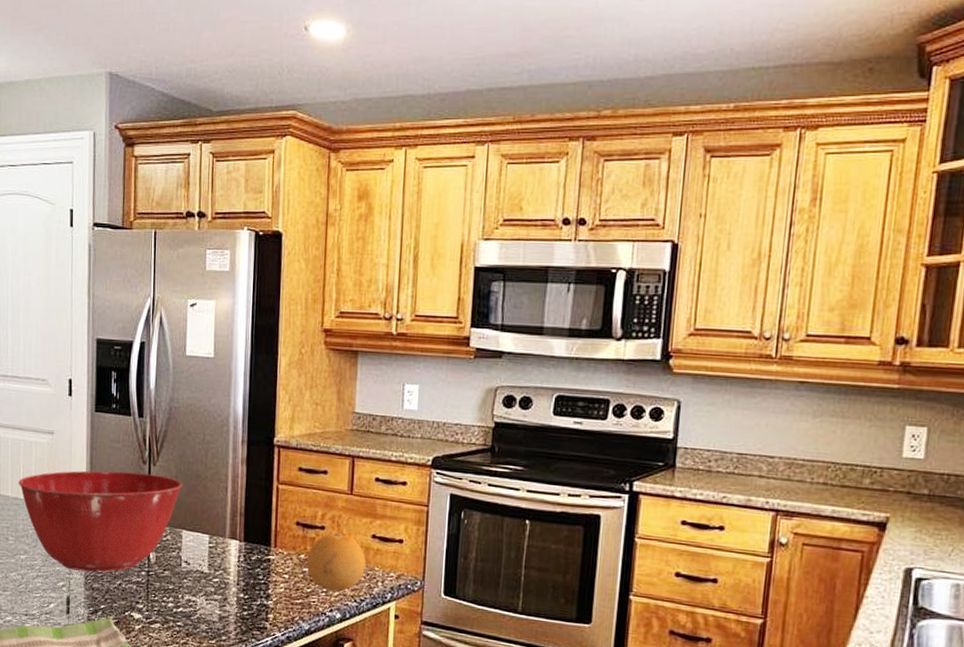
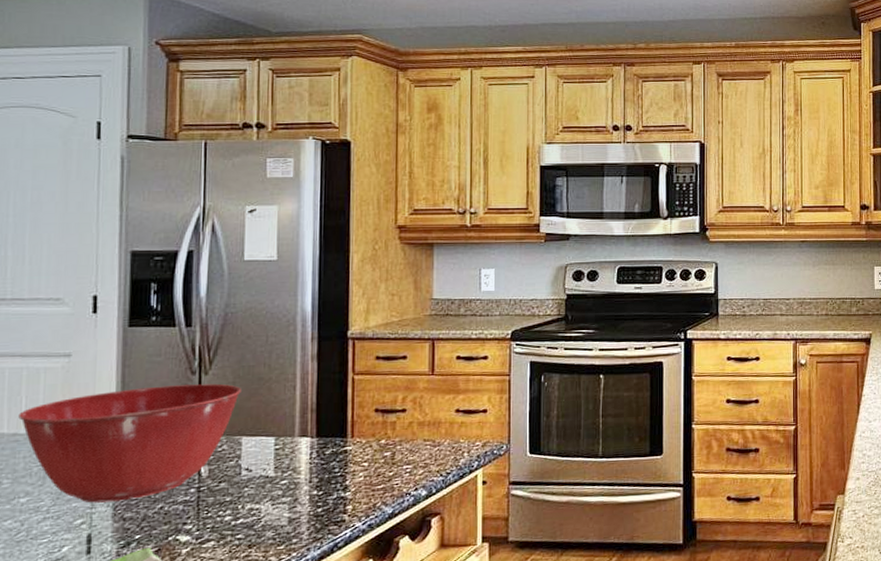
fruit: present [306,533,366,592] -> none [388,414,450,470]

